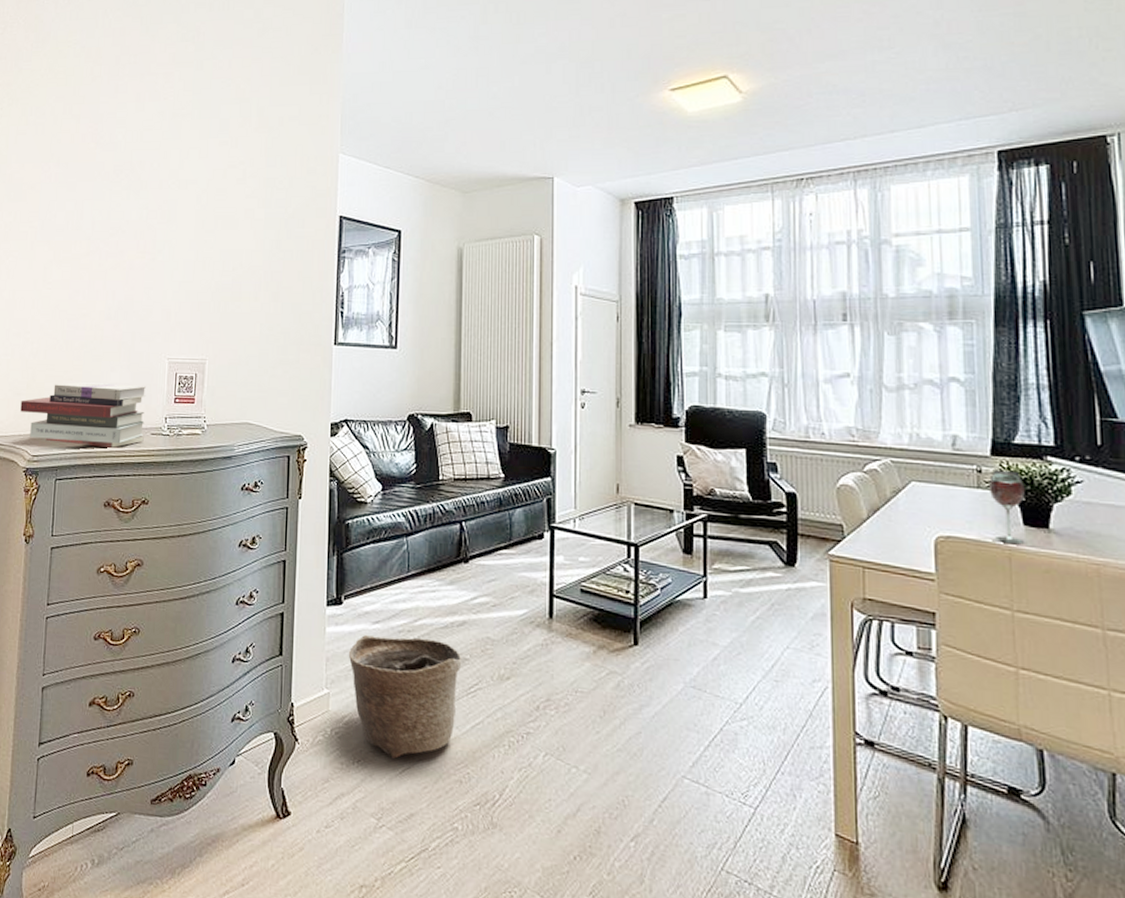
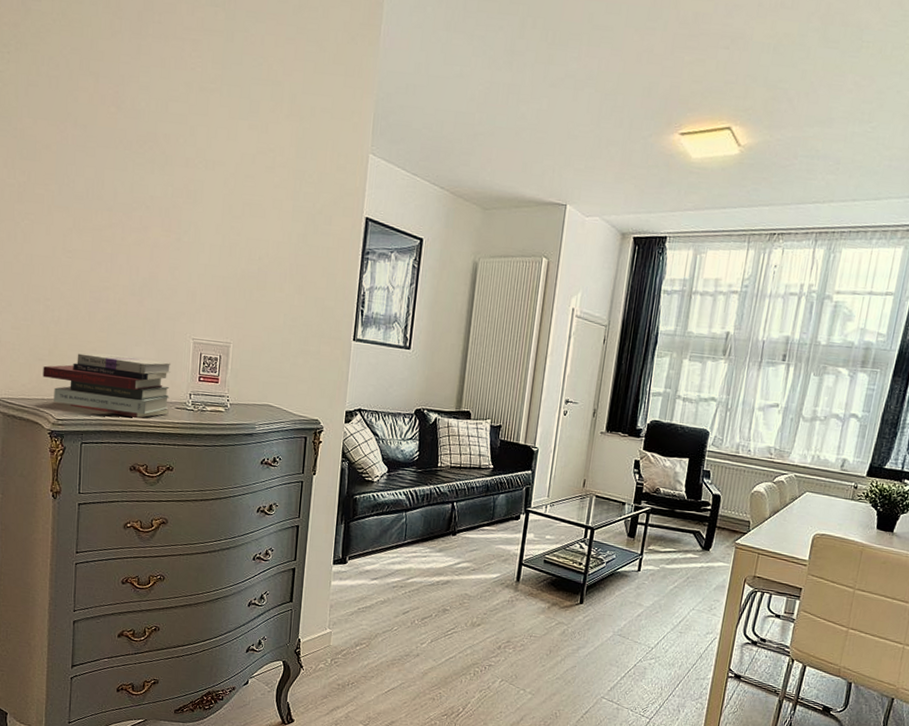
basket: present [349,634,462,759] -> none [350,587,444,682]
wineglass: present [989,470,1025,544] -> none [855,487,884,542]

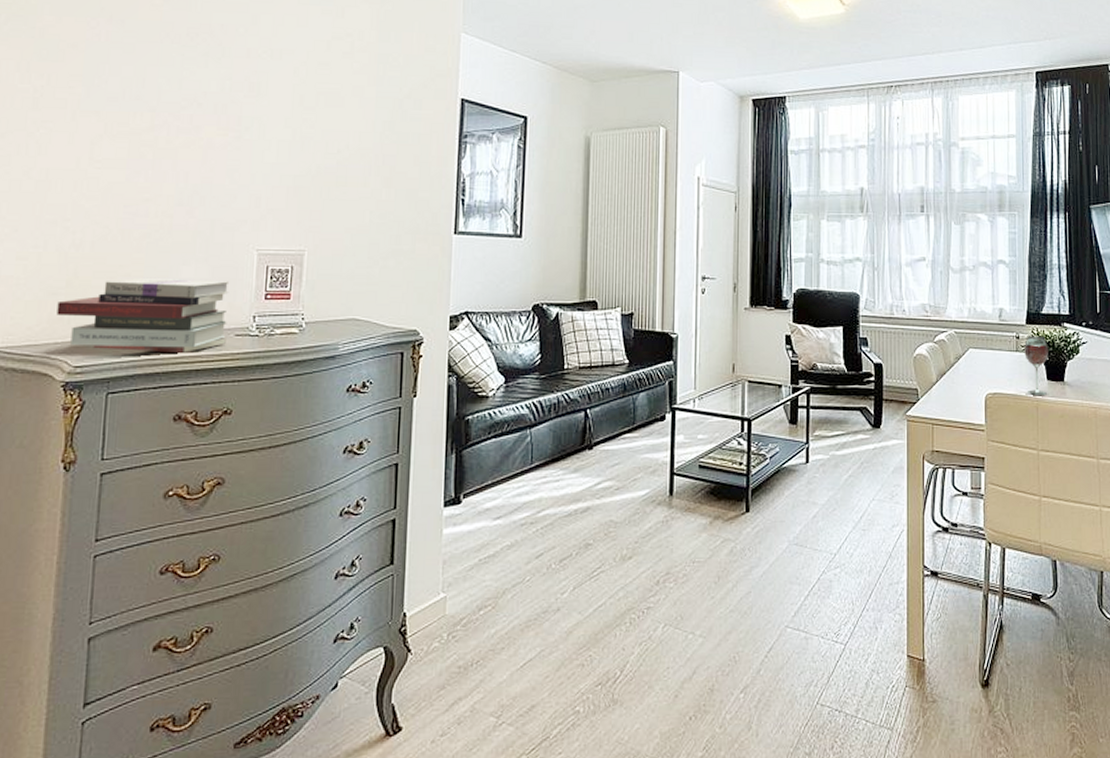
wineglass: none [855,487,884,542] -> present [1024,336,1048,395]

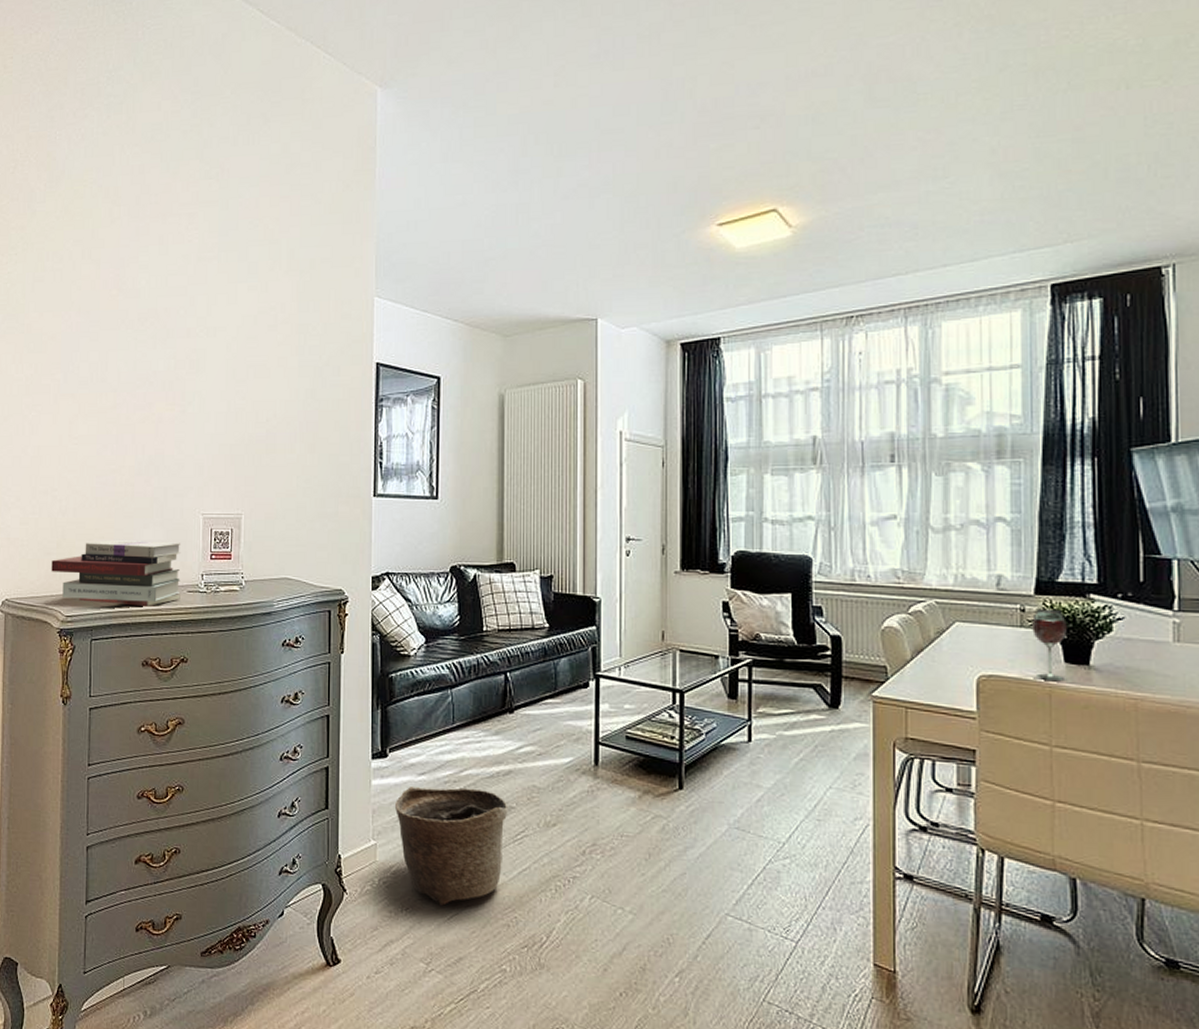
basket: none [468,528,585,654] -> present [395,785,508,906]

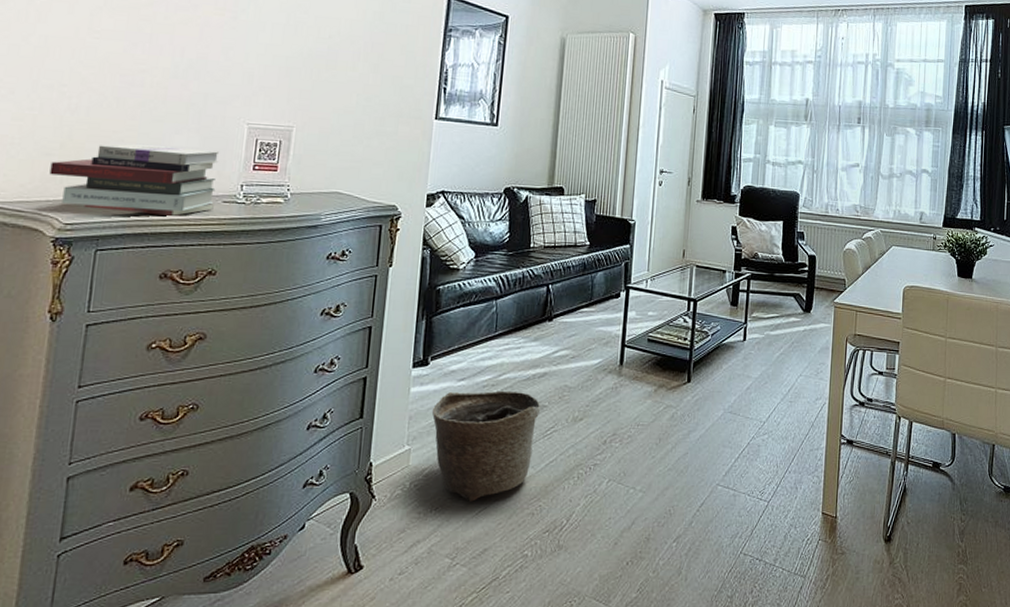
wineglass: present [1032,608,1067,681] -> none [940,237,961,290]

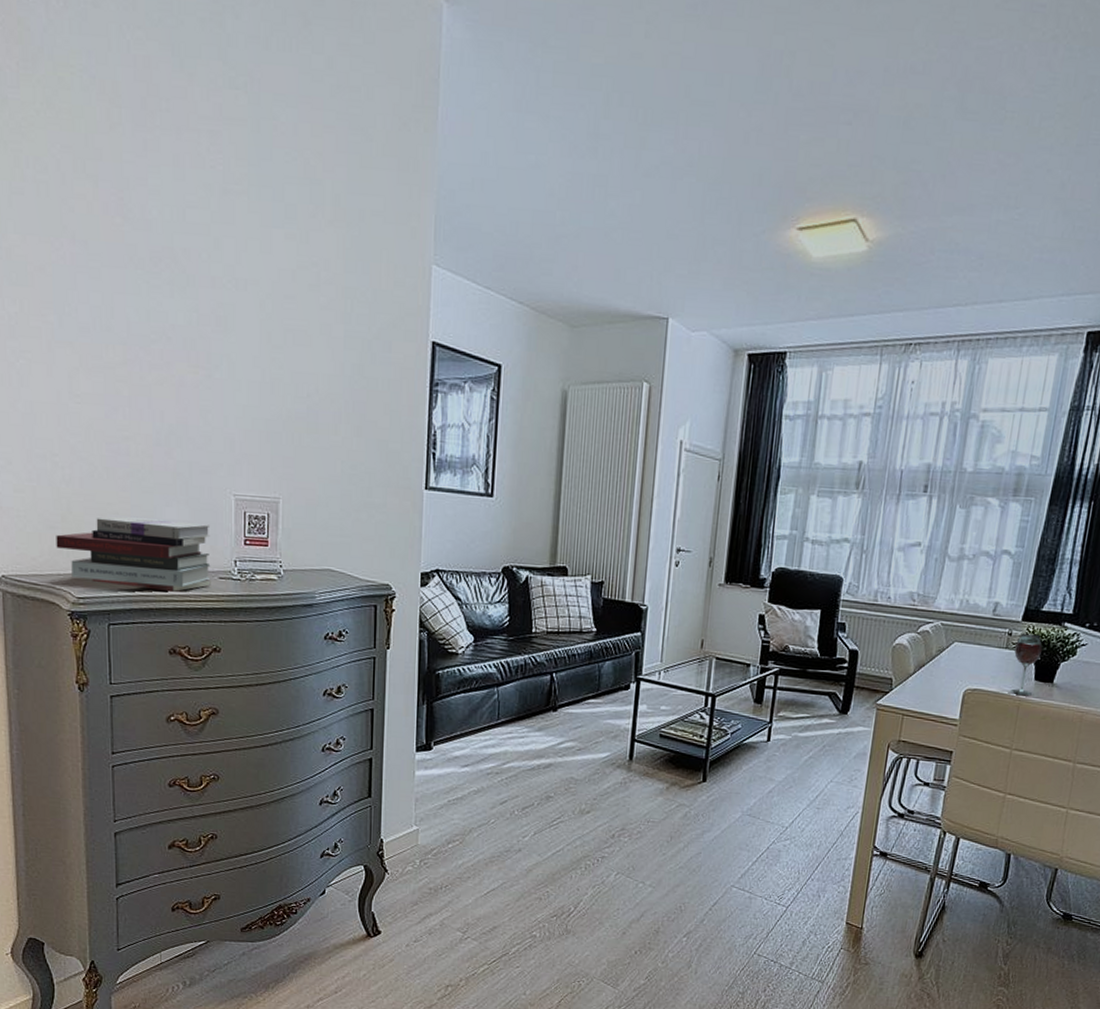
basket: present [432,390,541,502] -> none [438,776,547,883]
wineglass: none [940,237,961,290] -> present [1011,633,1043,695]

